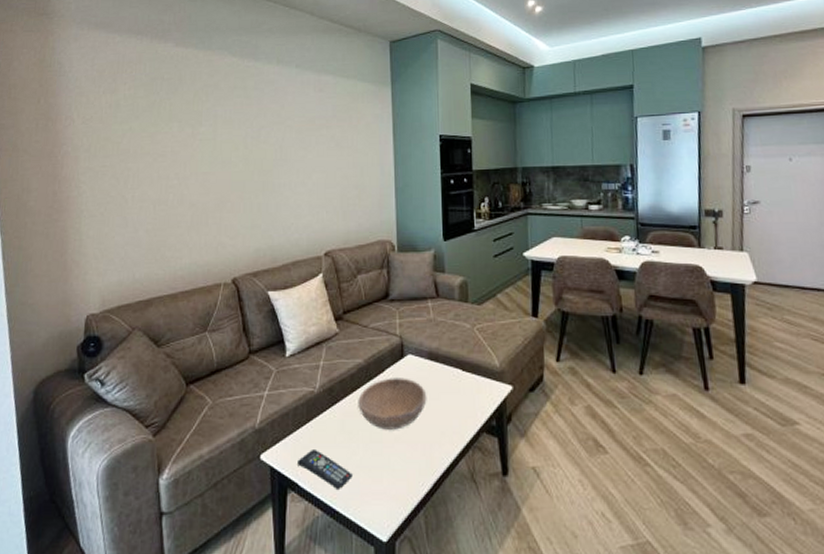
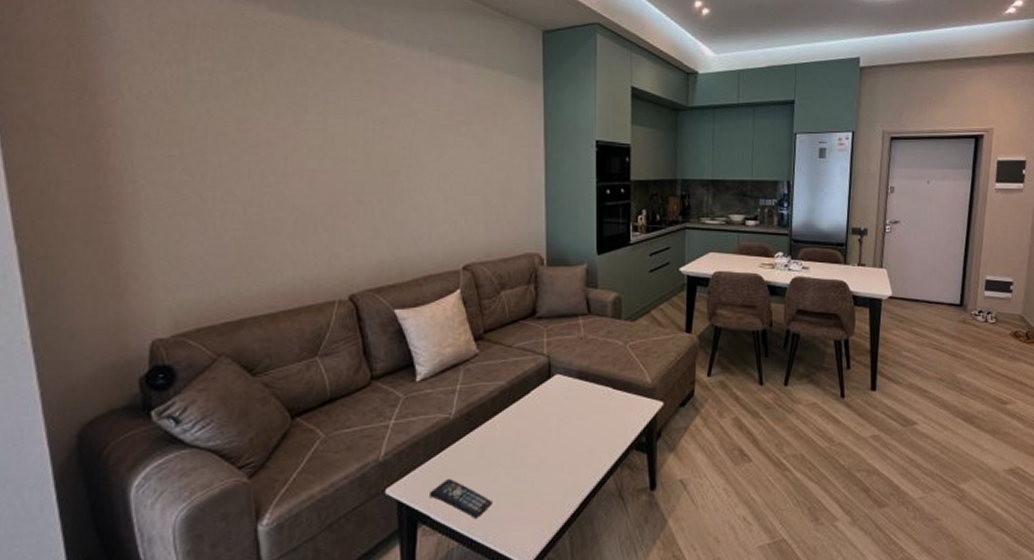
bowl: present [358,378,427,430] -> none [499,398,575,454]

